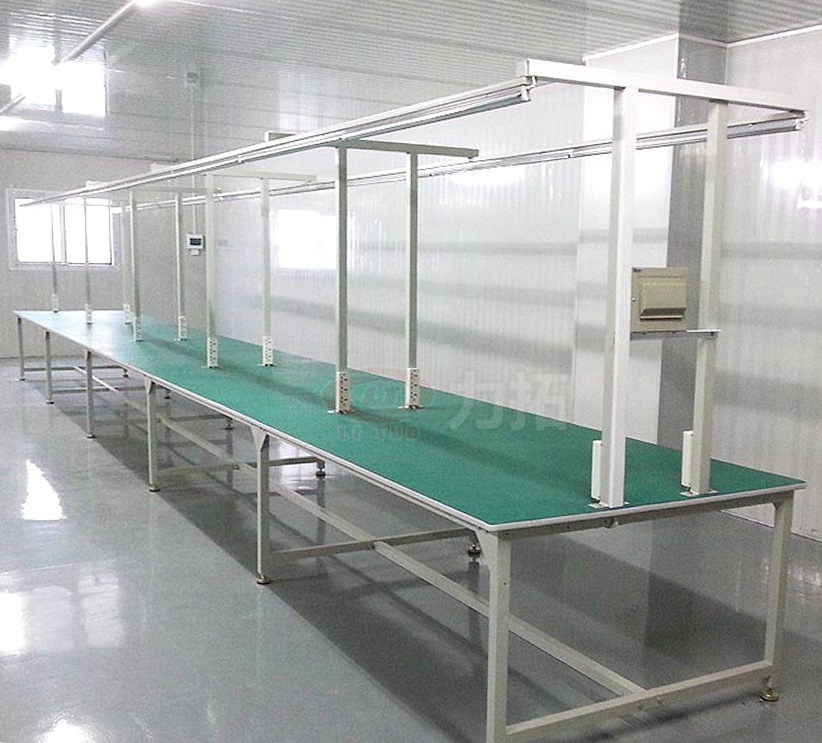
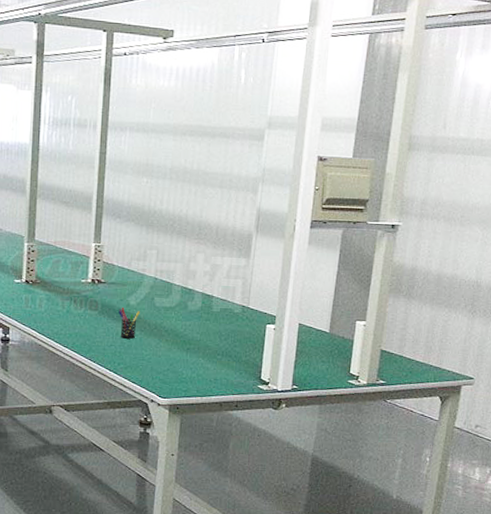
pen holder: none [439,433,461,465] -> present [119,308,140,339]

